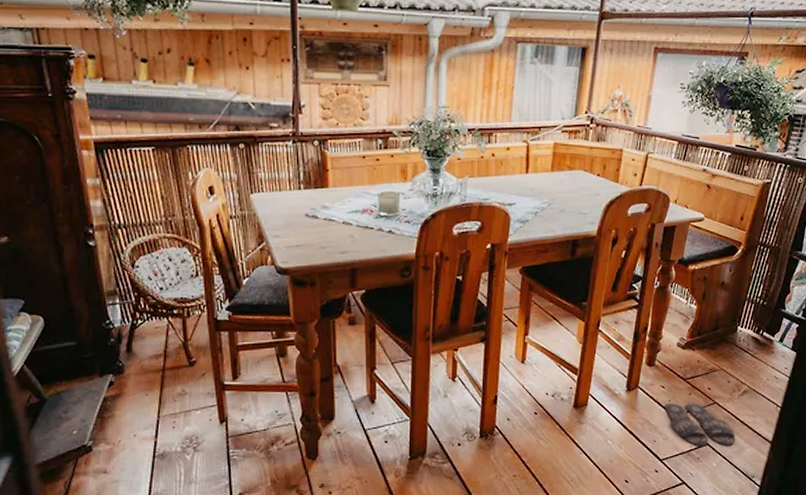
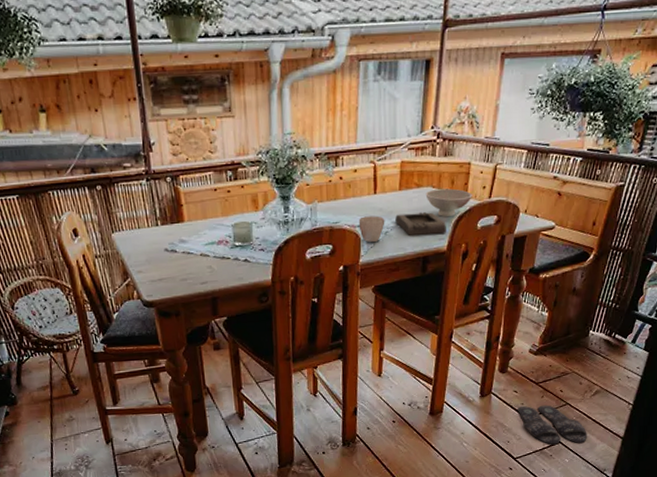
cup: none [509,195,536,223] -> present [358,216,385,243]
ashtray: none [546,195,597,217] -> present [395,212,446,235]
bowl: none [577,173,624,202] -> present [425,188,472,217]

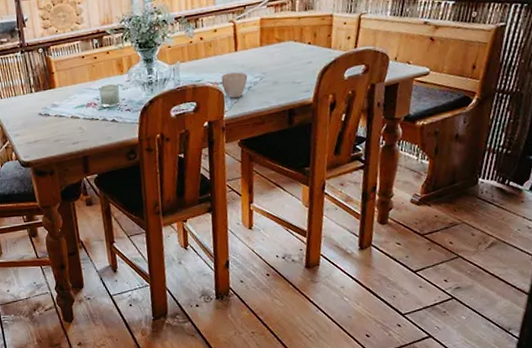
ashtray: present [395,212,446,235] -> none [258,65,311,89]
bowl: present [425,188,472,217] -> none [287,41,337,70]
slippers: present [517,405,587,445] -> none [402,257,486,301]

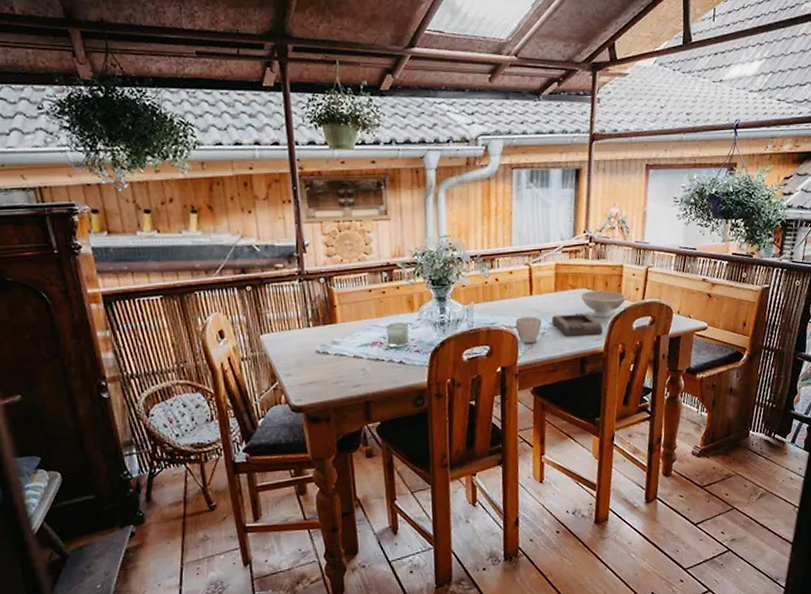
ashtray: none [258,65,311,89] -> present [552,313,603,336]
bowl: none [287,41,337,70] -> present [580,290,626,318]

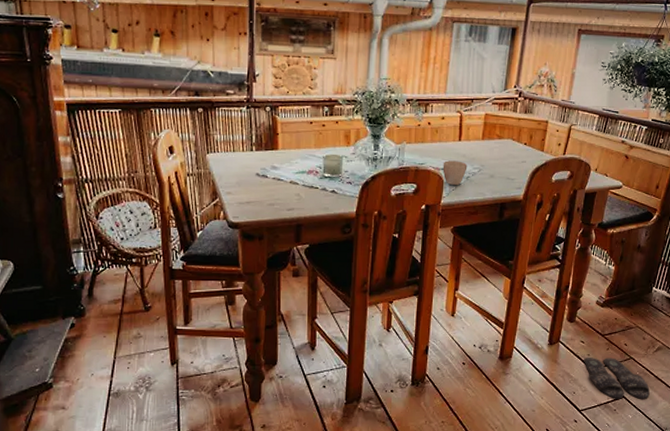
ashtray: present [552,313,603,336] -> none [477,161,523,183]
bowl: present [580,290,626,318] -> none [506,142,549,169]
slippers: none [684,509,757,553] -> present [584,358,650,400]

